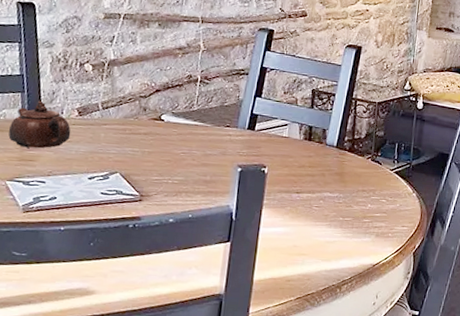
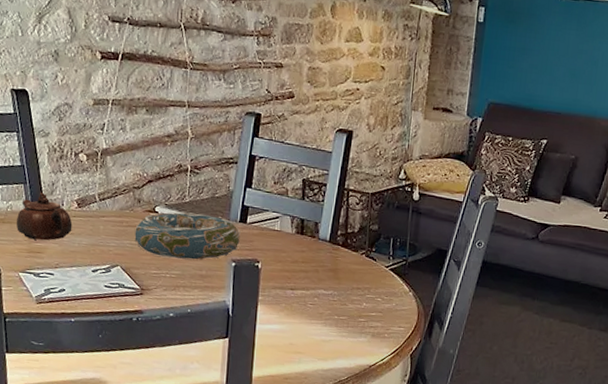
decorative bowl: none [137,119,248,167] -> present [134,212,241,261]

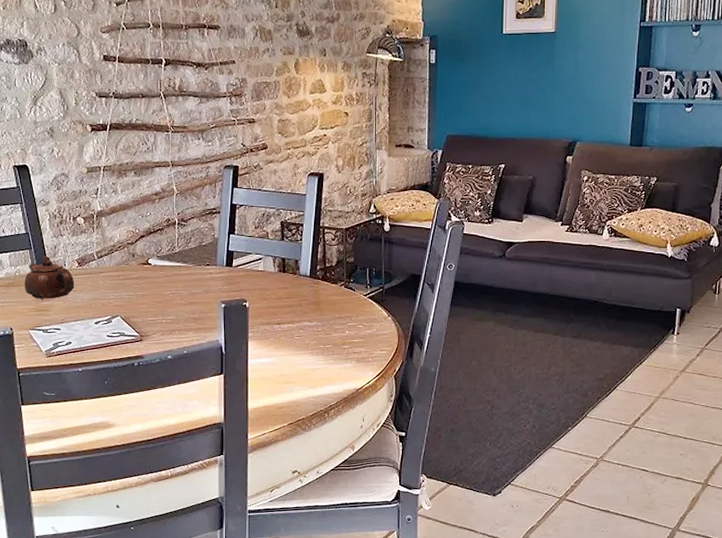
decorative bowl: present [134,212,241,261] -> none [130,261,227,306]

